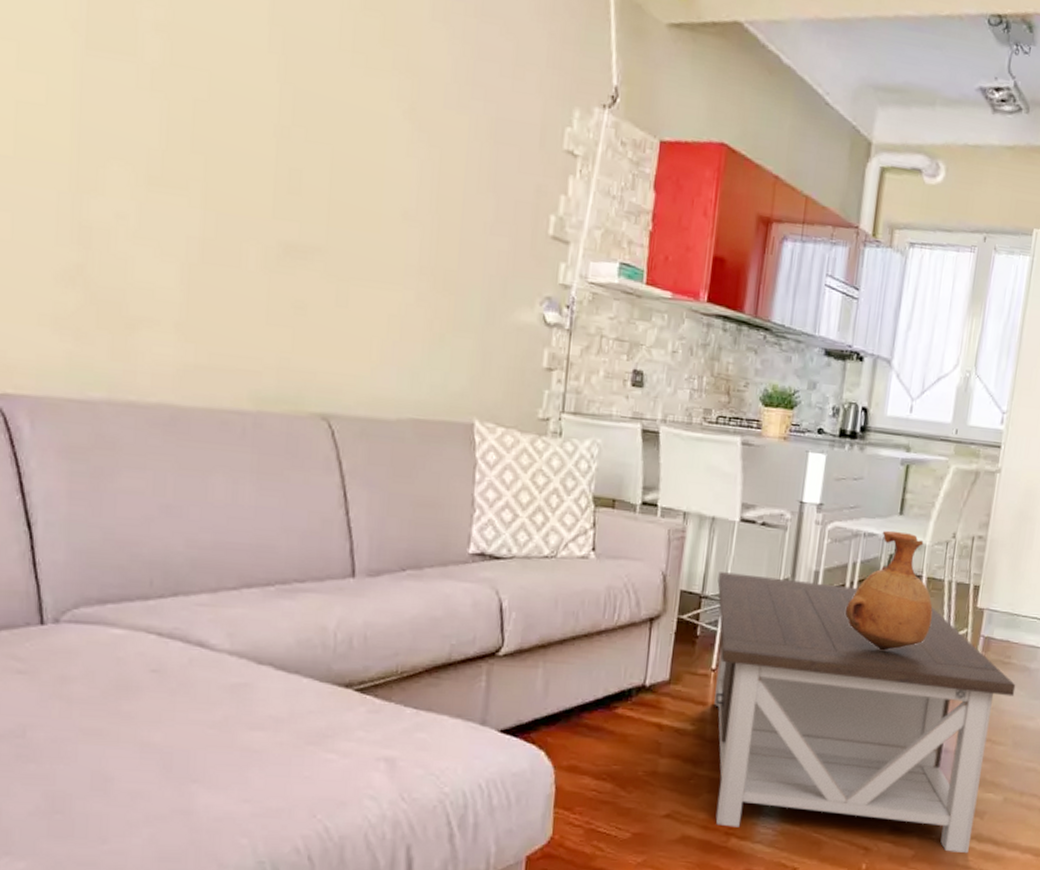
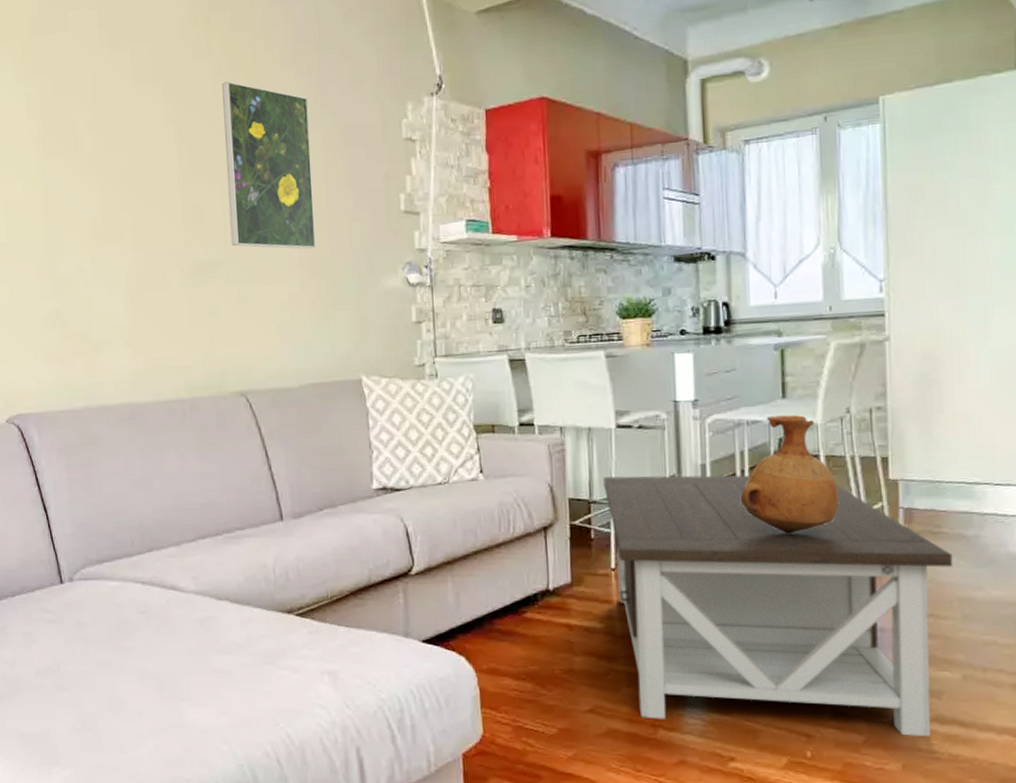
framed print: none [335,20,458,257] -> present [222,81,316,249]

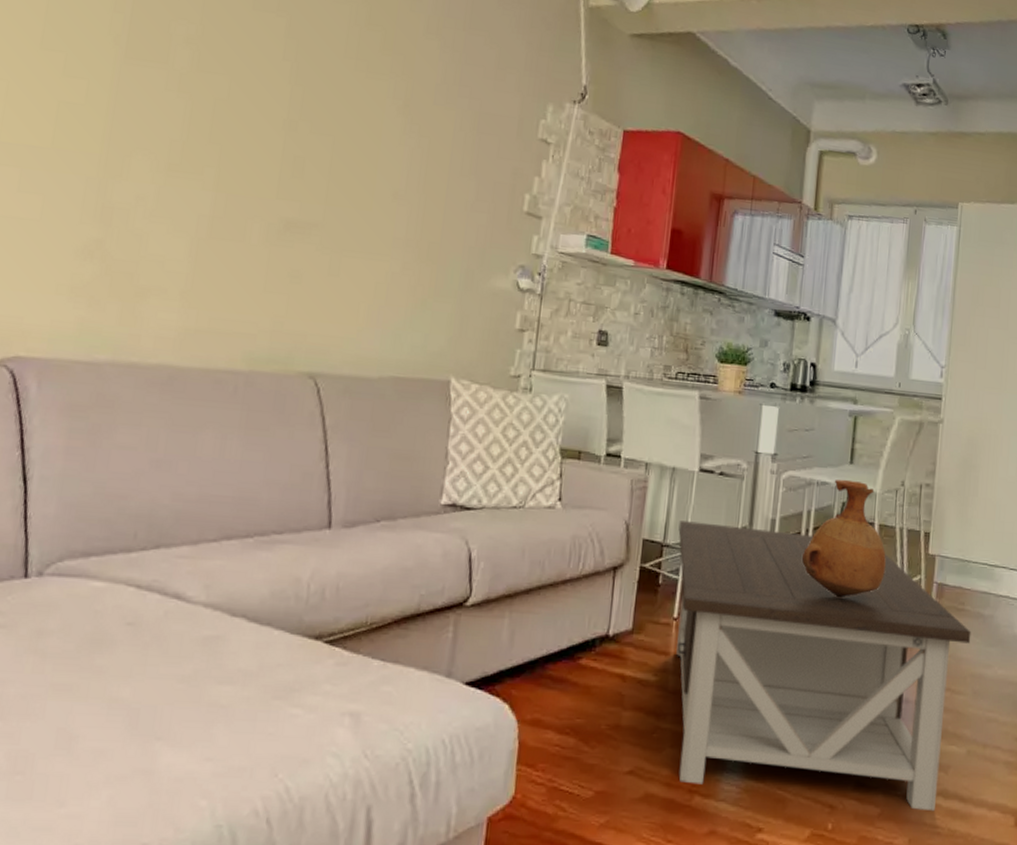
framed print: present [222,81,316,249] -> none [331,33,447,231]

